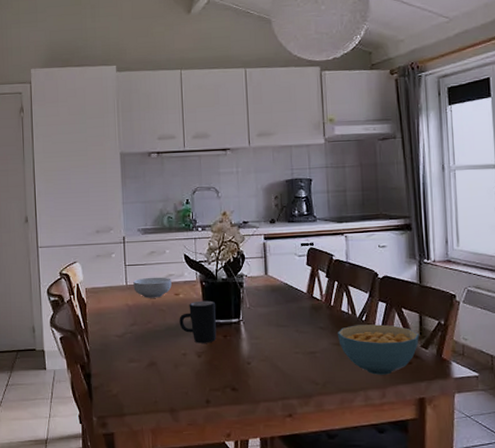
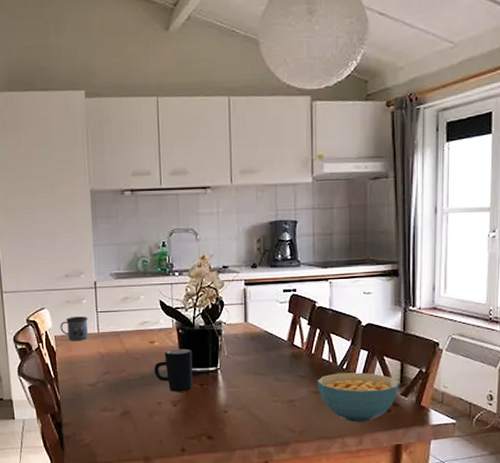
mug: none [91,270,117,292] -> present [60,317,88,340]
cereal bowl: present [133,277,172,298] -> none [105,324,146,346]

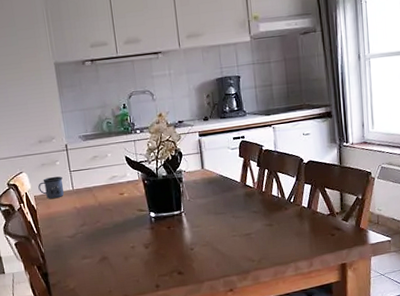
mug: present [154,348,193,392] -> none [125,196,161,236]
cereal bowl: present [316,372,399,423] -> none [269,204,340,248]

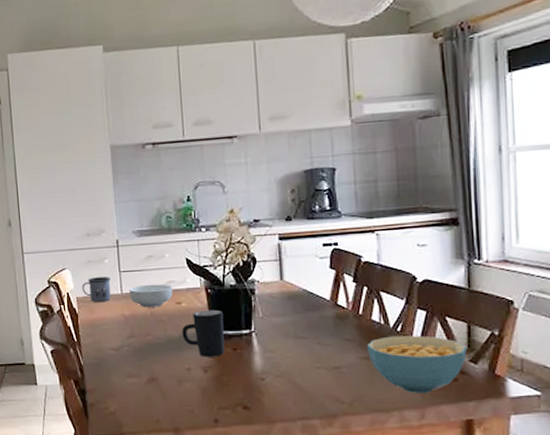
cereal bowl: none [79,179,116,200] -> present [129,284,173,308]
mug: none [125,196,161,236] -> present [182,309,225,357]
cereal bowl: none [269,204,340,248] -> present [366,335,467,393]

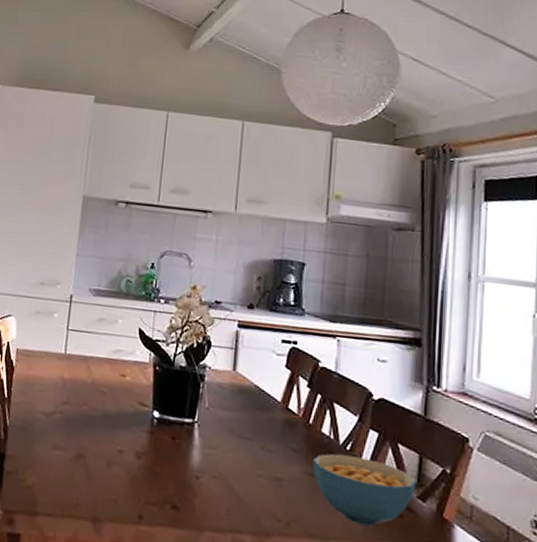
mug: present [82,277,111,302] -> none [24,330,57,360]
cereal bowl: present [129,284,173,308] -> none [73,348,119,376]
mug: present [182,309,225,357] -> none [120,388,168,444]

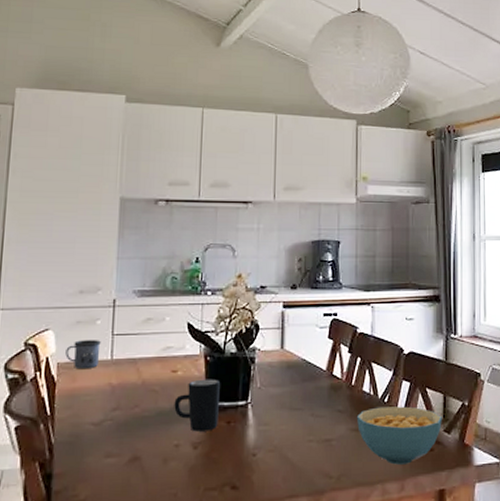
mug: none [24,330,57,360] -> present [65,340,101,368]
mug: none [120,388,168,444] -> present [174,379,221,432]

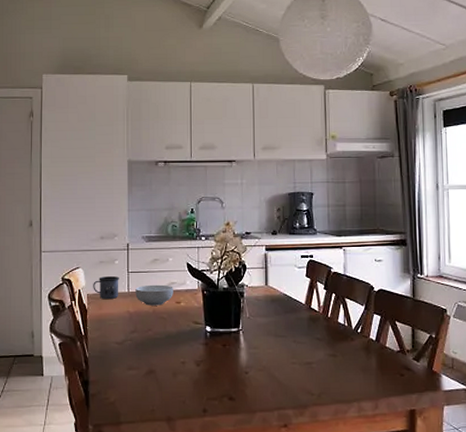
cereal bowl: none [120,349,169,376] -> present [135,284,173,306]
mug: present [174,379,221,432] -> none [179,309,217,352]
cereal bowl: present [356,406,442,465] -> none [333,337,411,386]

